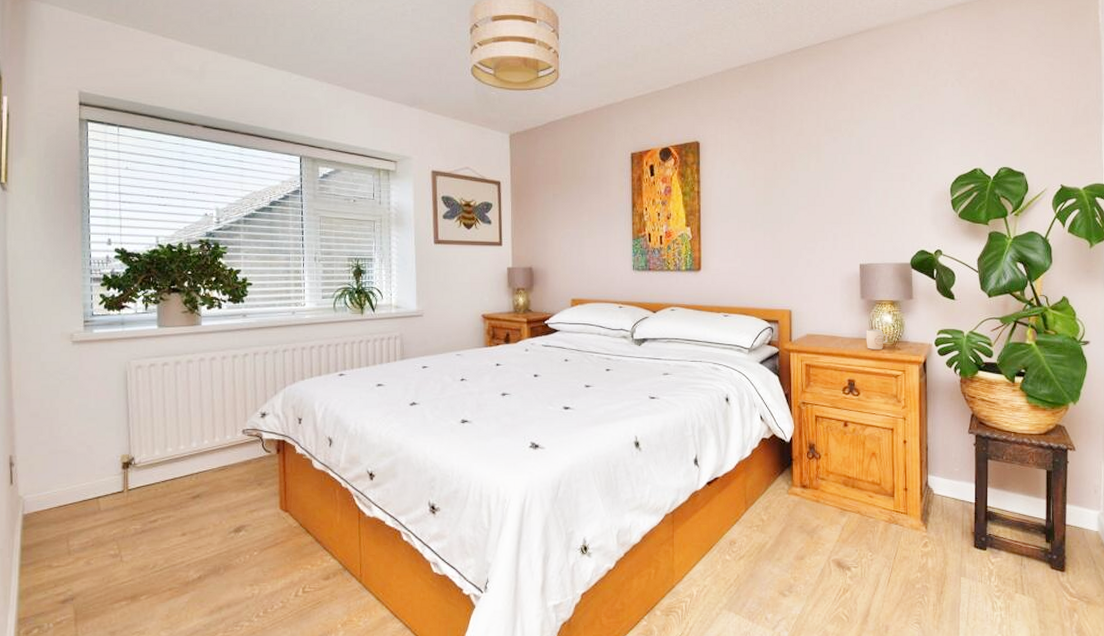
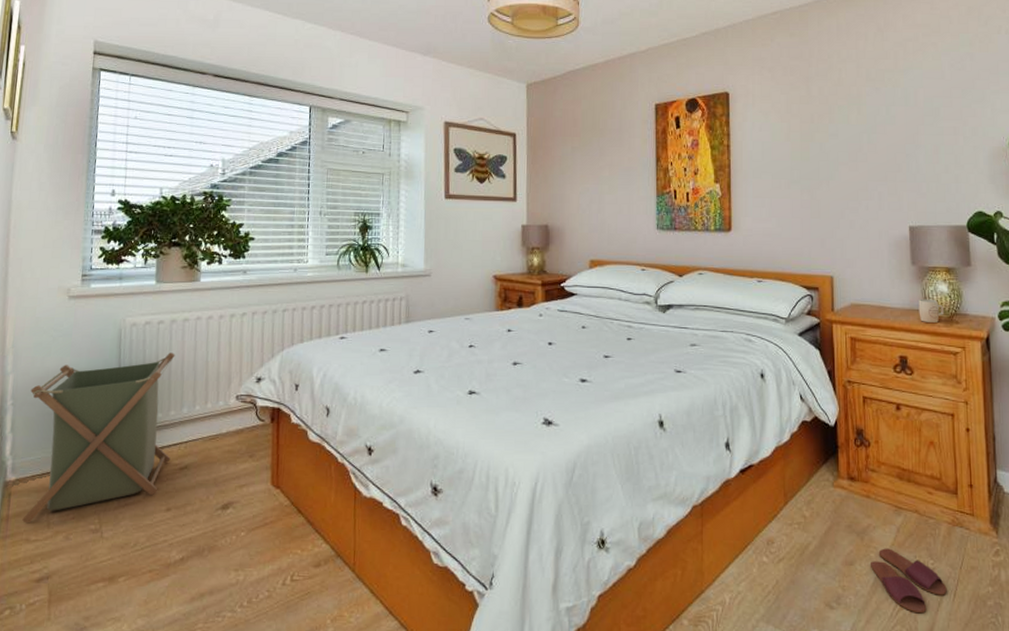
laundry basket: none [41,392,183,552] -> present [22,352,175,524]
slippers: none [818,544,883,597] -> present [869,548,947,614]

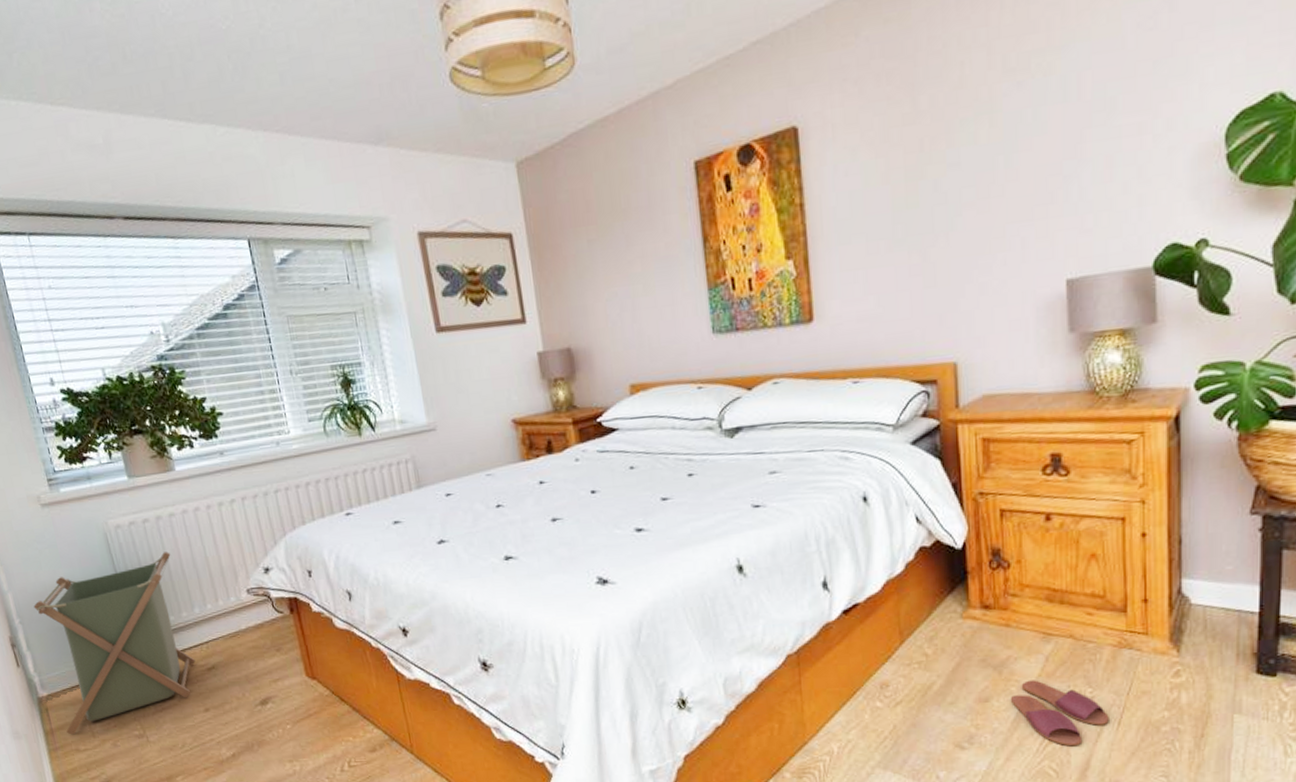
mug: present [918,298,945,324] -> none [1078,374,1116,407]

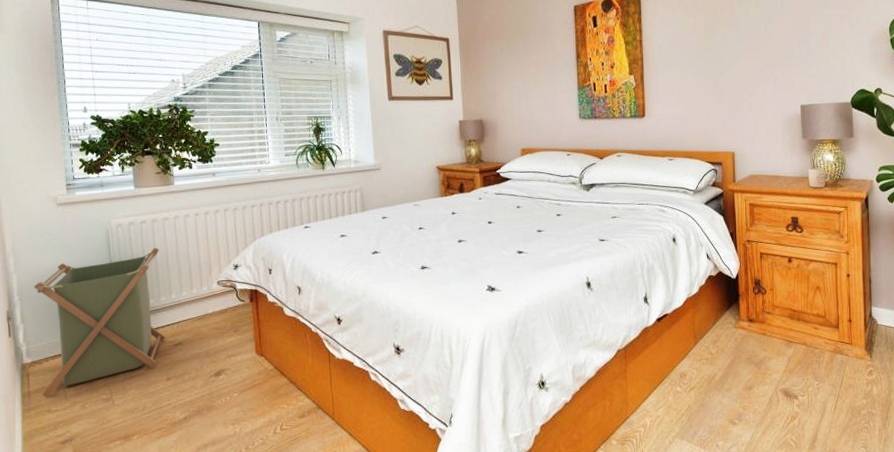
slippers: present [1010,680,1109,747] -> none [765,374,829,424]
mug: none [1078,374,1116,407] -> present [808,167,830,188]

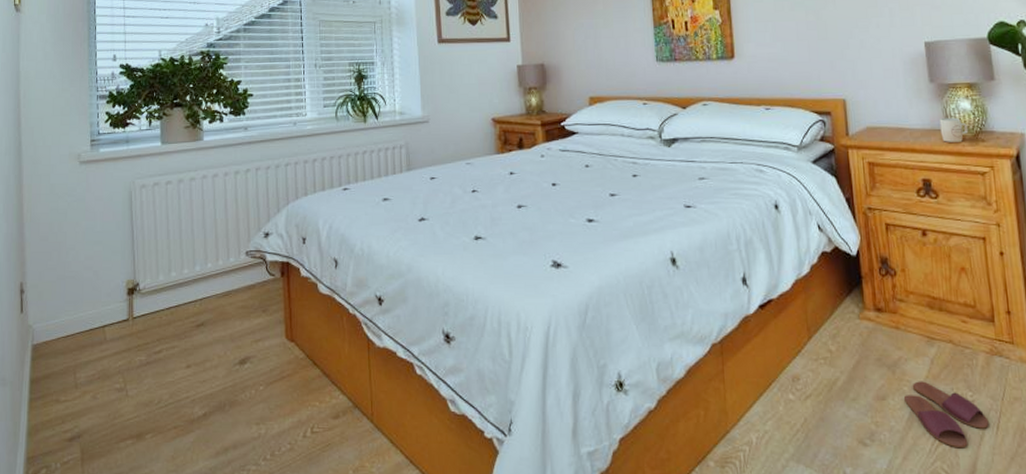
laundry basket: present [34,248,166,397] -> none [50,212,187,385]
slippers: none [765,374,829,424] -> present [903,381,989,449]

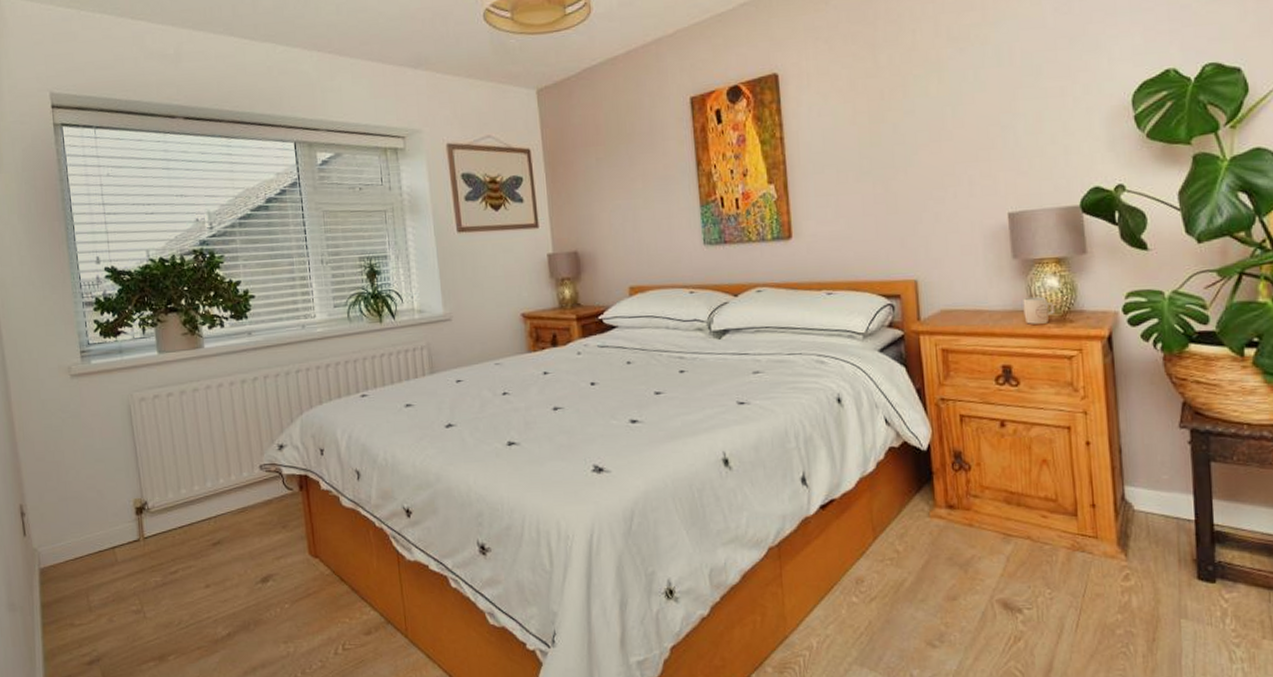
slippers: present [903,381,989,449] -> none [976,579,1068,647]

